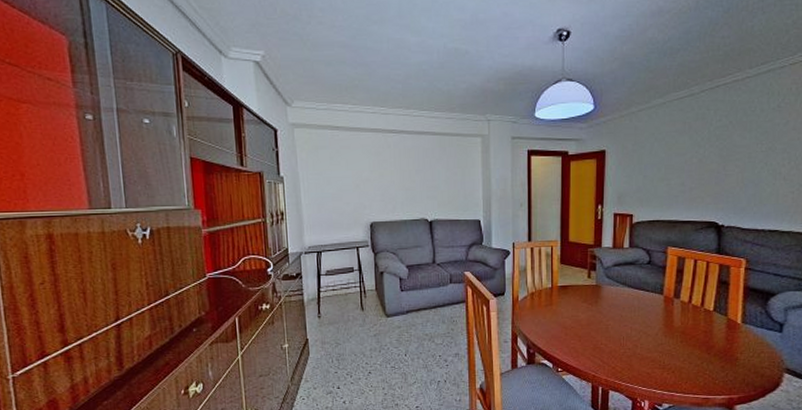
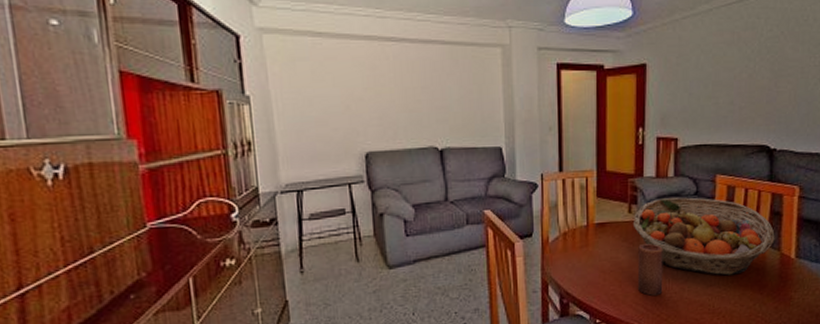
fruit basket: none [591,266,722,336] -> present [632,197,775,276]
candle: none [596,305,618,350] -> present [638,244,663,296]

